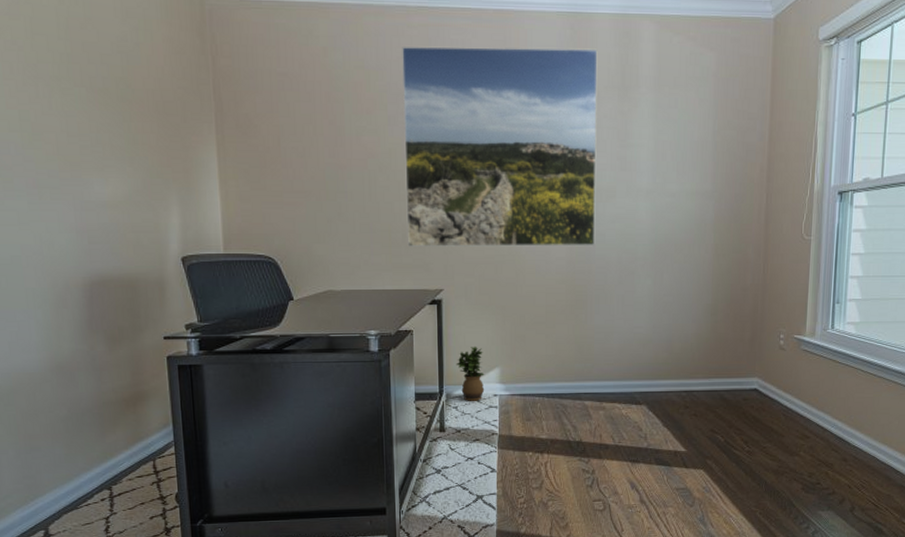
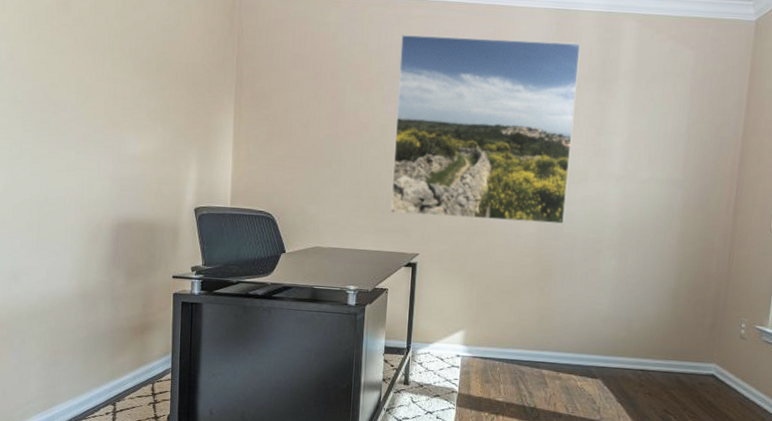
potted plant: present [456,346,485,401] -> none [424,308,450,360]

